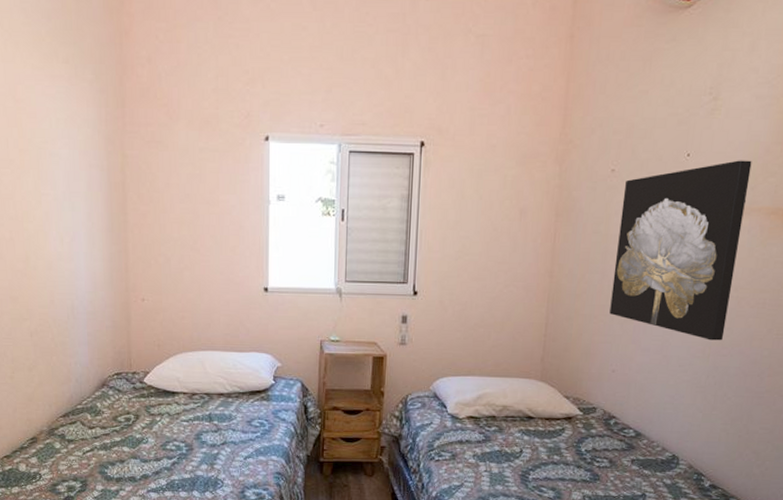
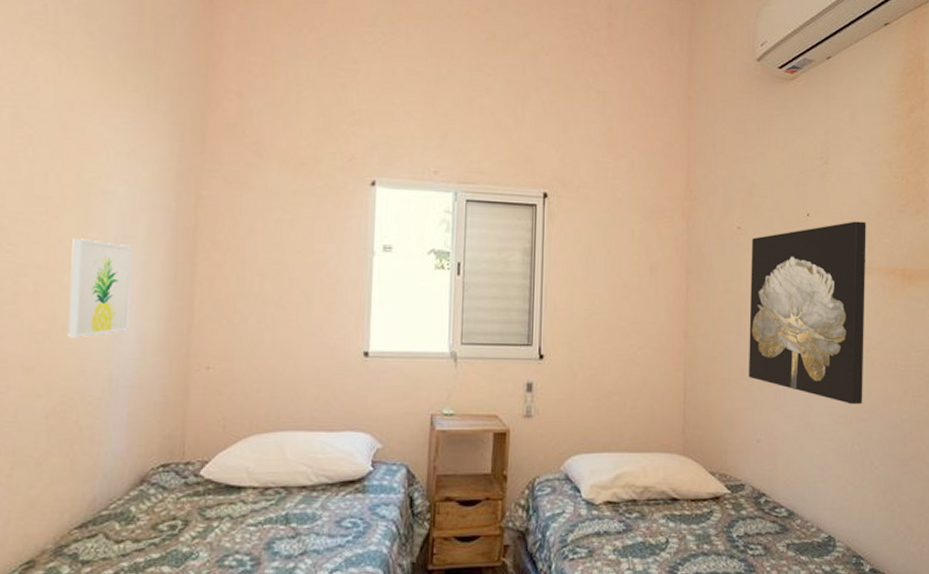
wall art: none [33,194,82,275] -> present [68,238,132,338]

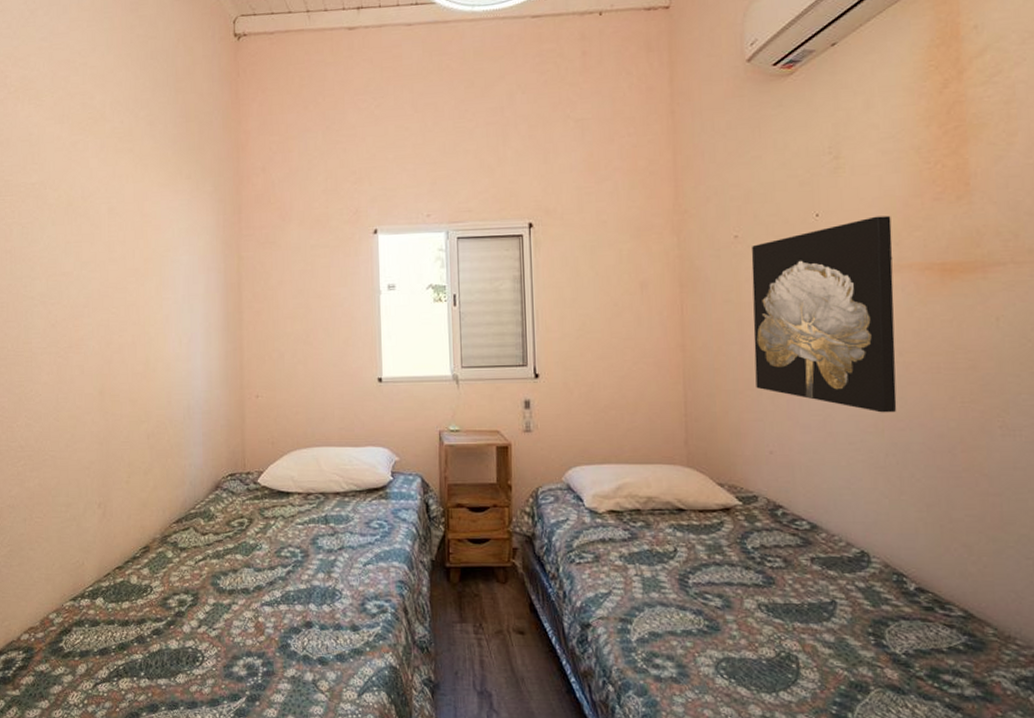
wall art: present [68,238,132,338] -> none [155,299,198,377]

